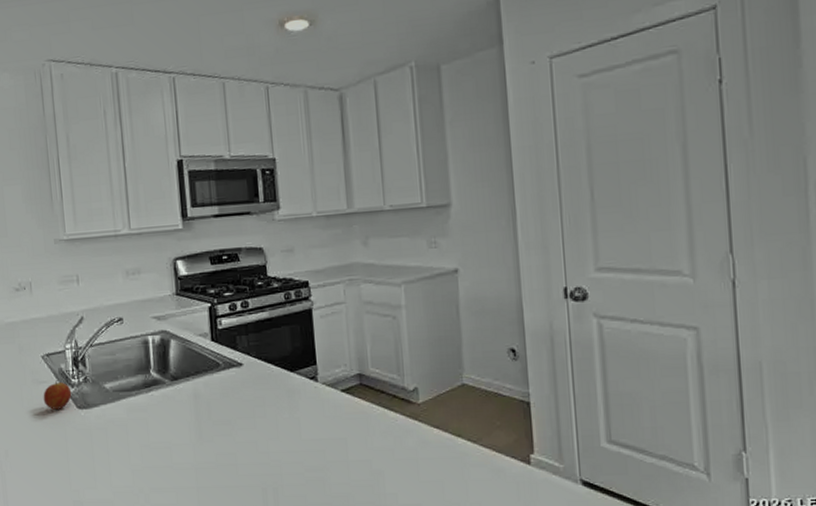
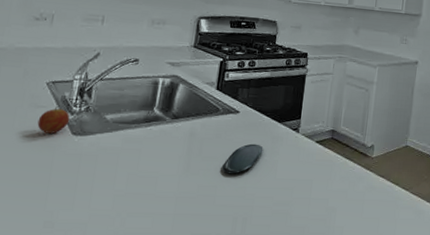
oval tray: none [236,400,280,437] -> present [221,143,263,173]

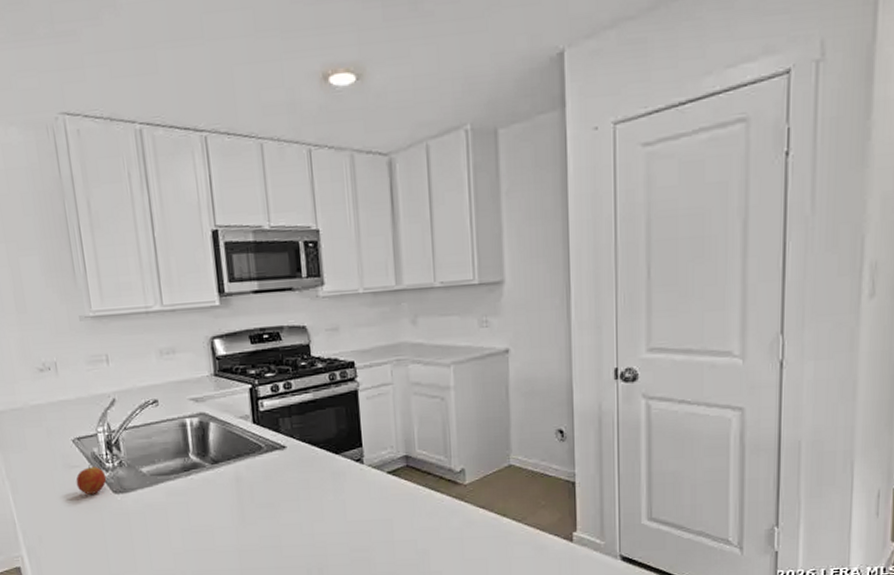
oval tray: present [221,143,263,173] -> none [280,482,325,520]

